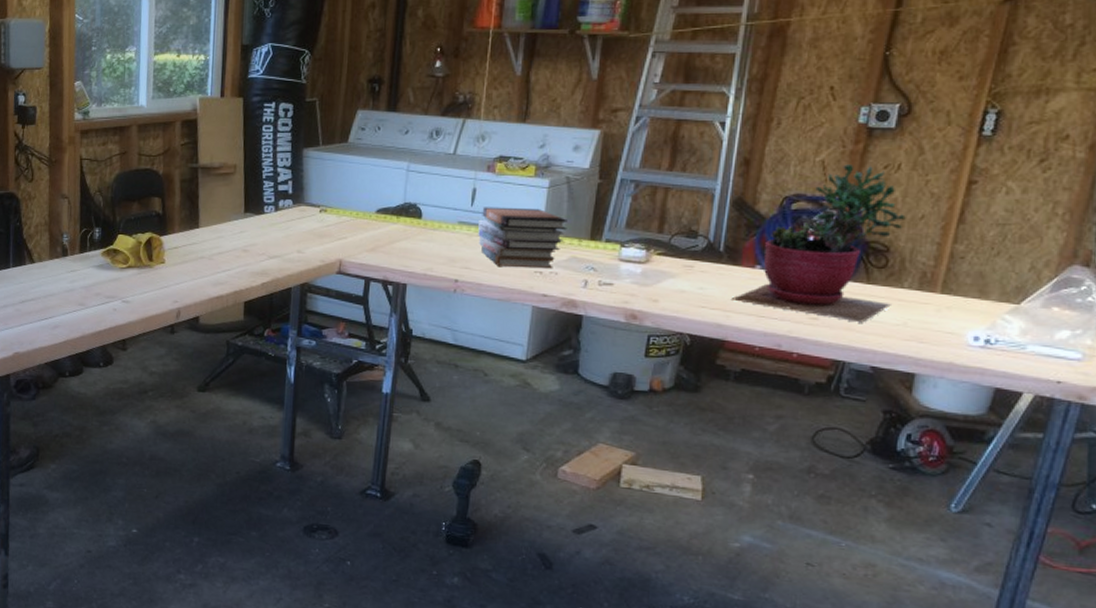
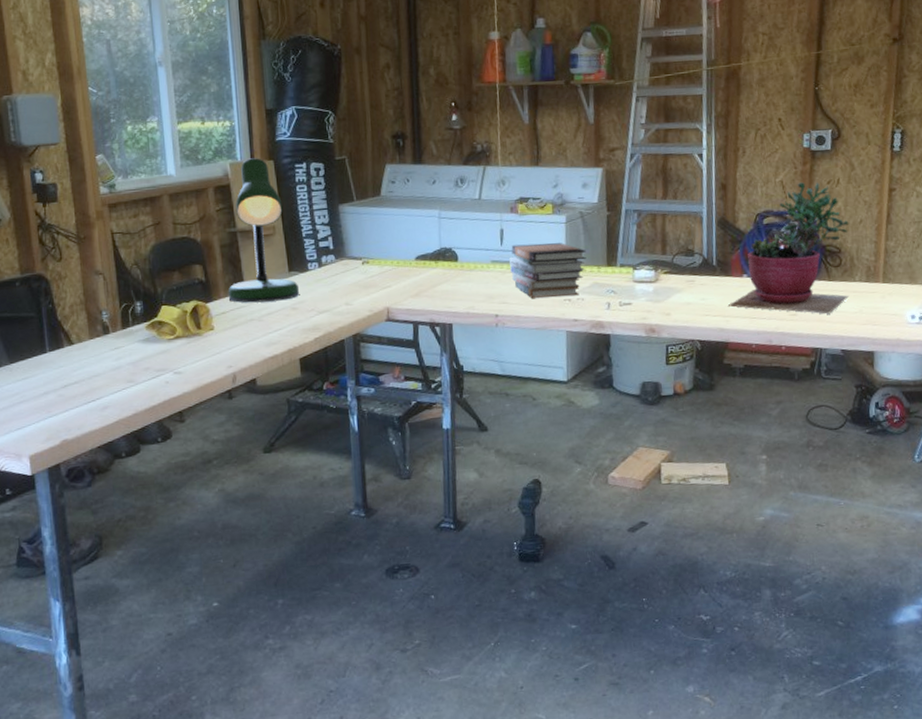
desk lamp: none [182,94,252,241] -> present [228,158,299,303]

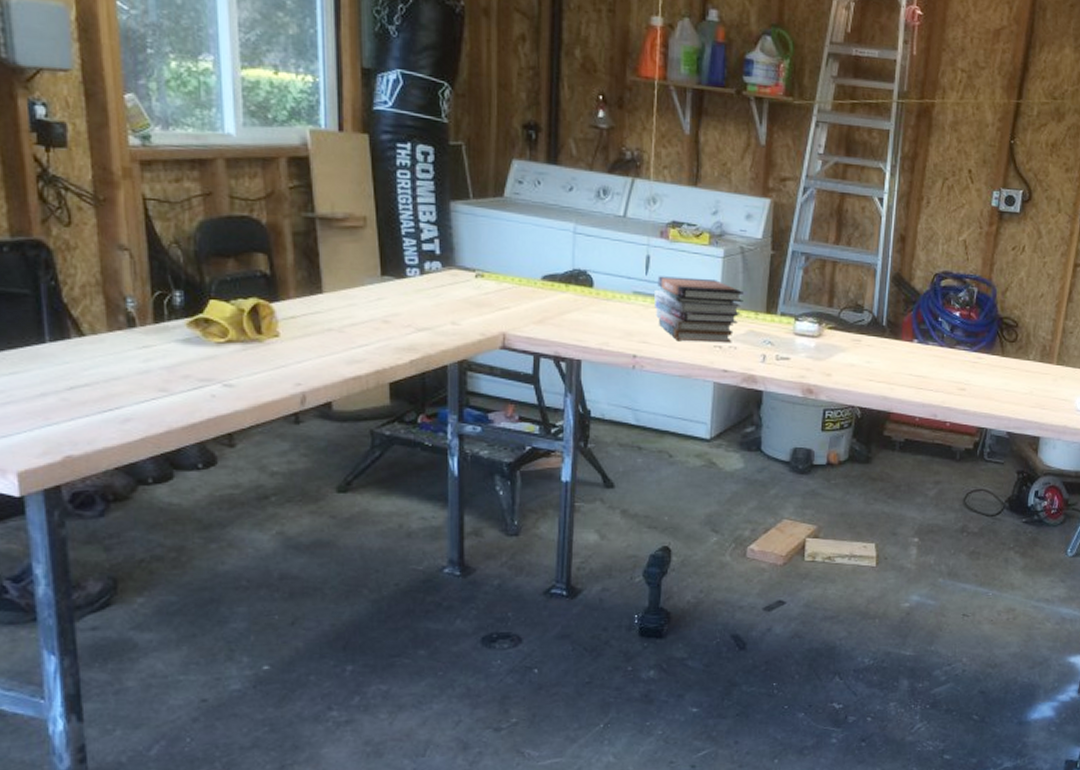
desk lamp: present [228,158,299,303] -> none [300,127,393,310]
succulent plant: present [727,182,849,314] -> none [894,245,1030,392]

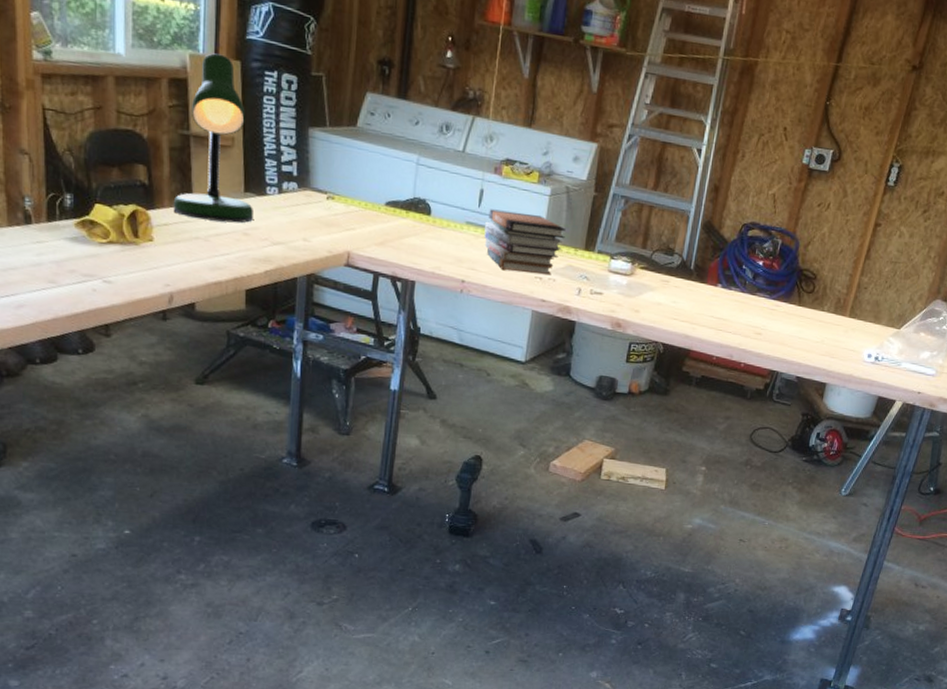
desk lamp: none [300,127,393,310] -> present [173,53,253,223]

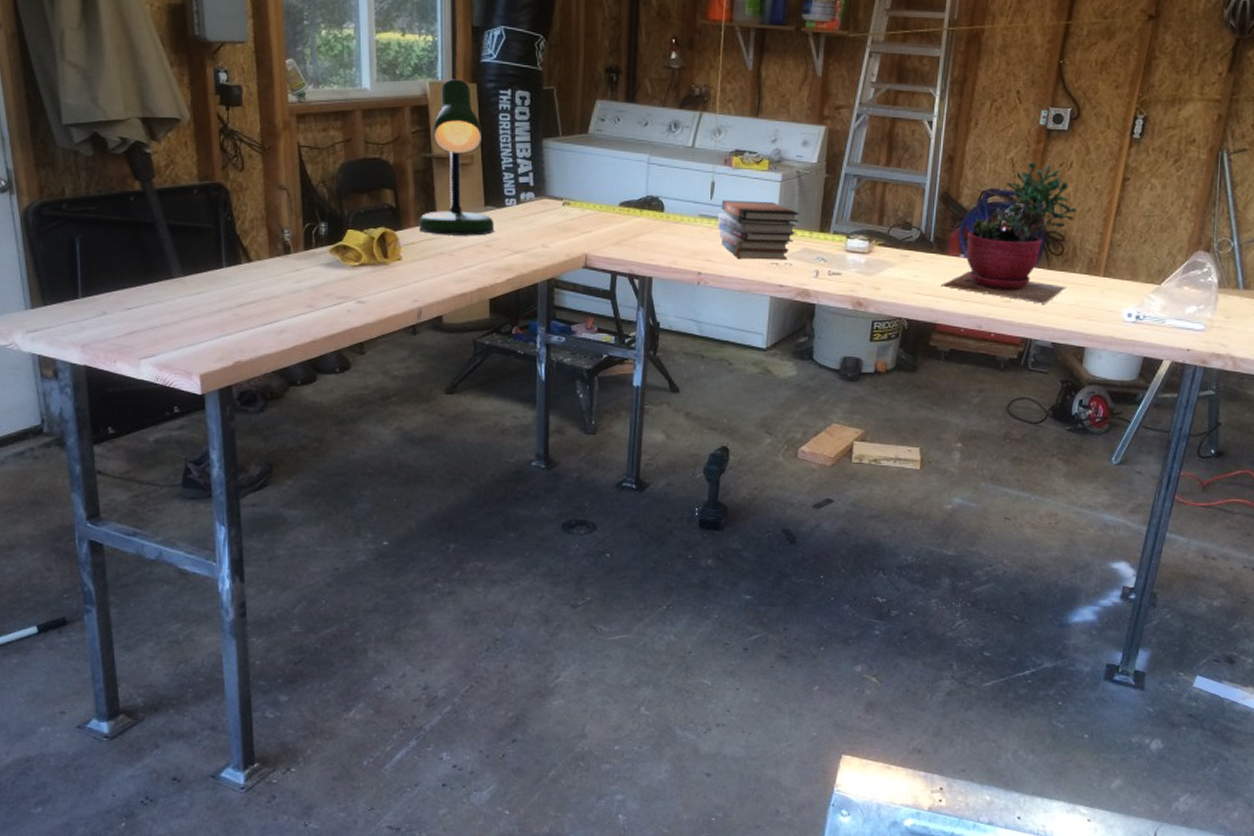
succulent plant: none [697,199,830,339] -> present [940,162,1077,304]

